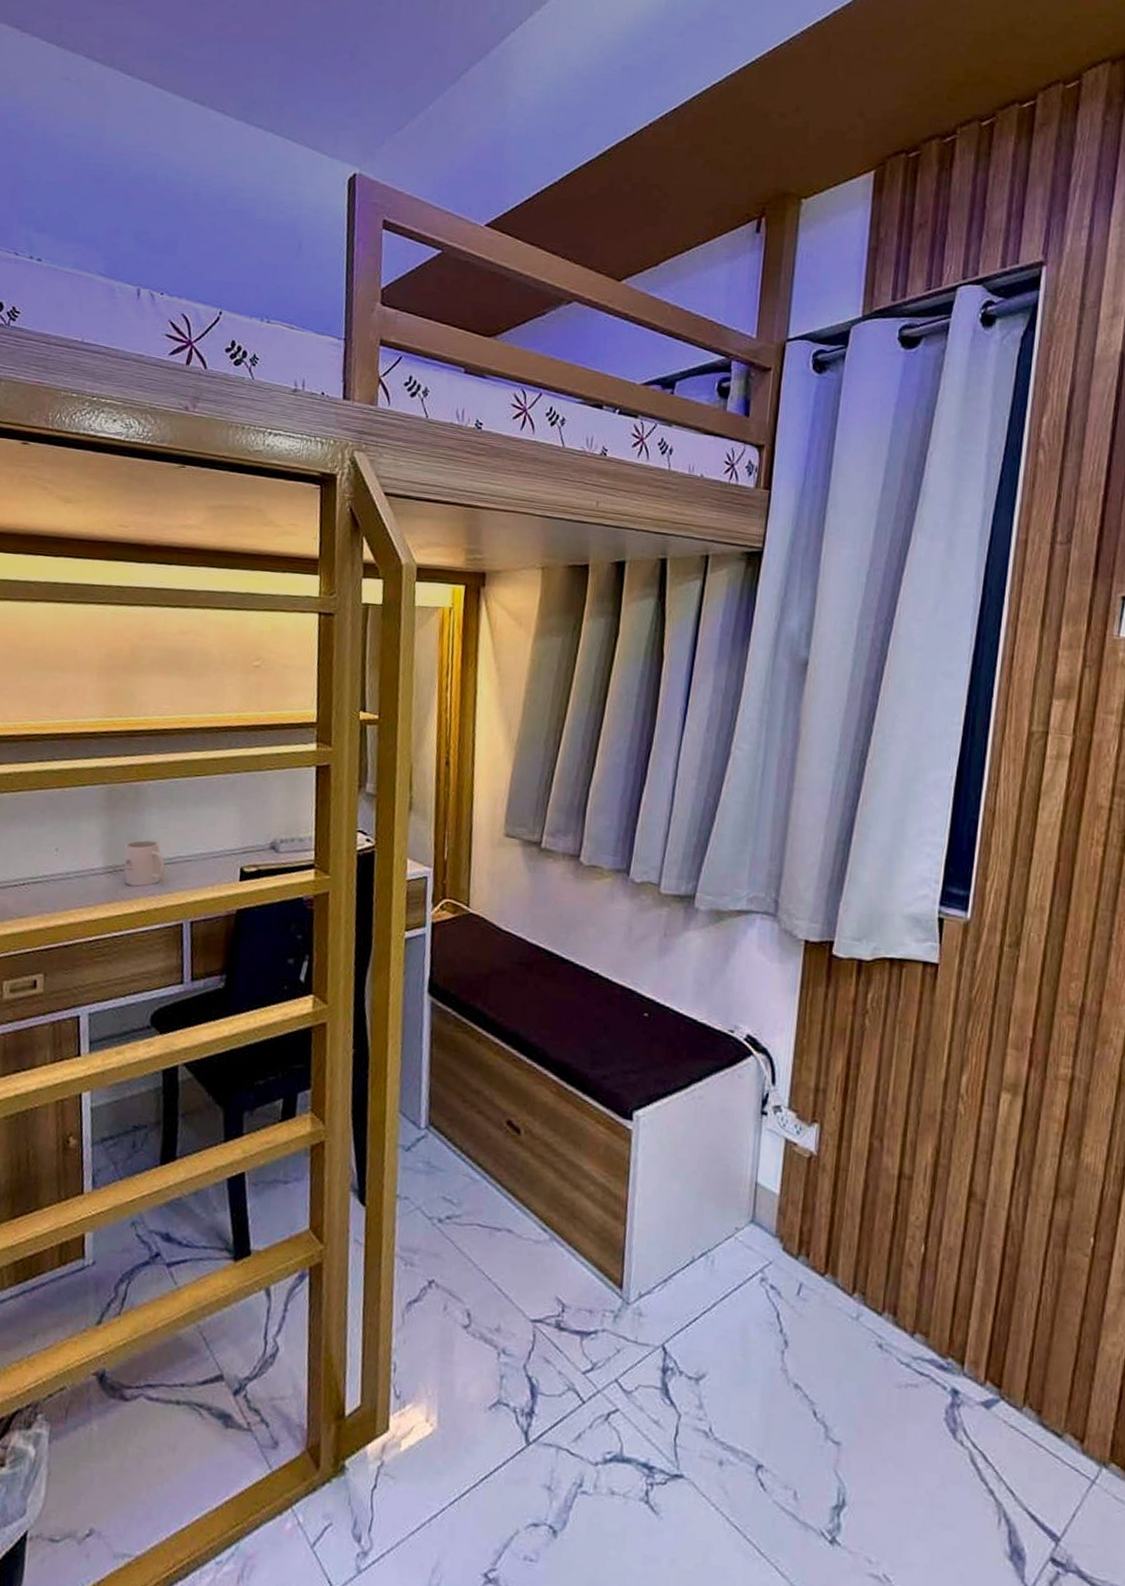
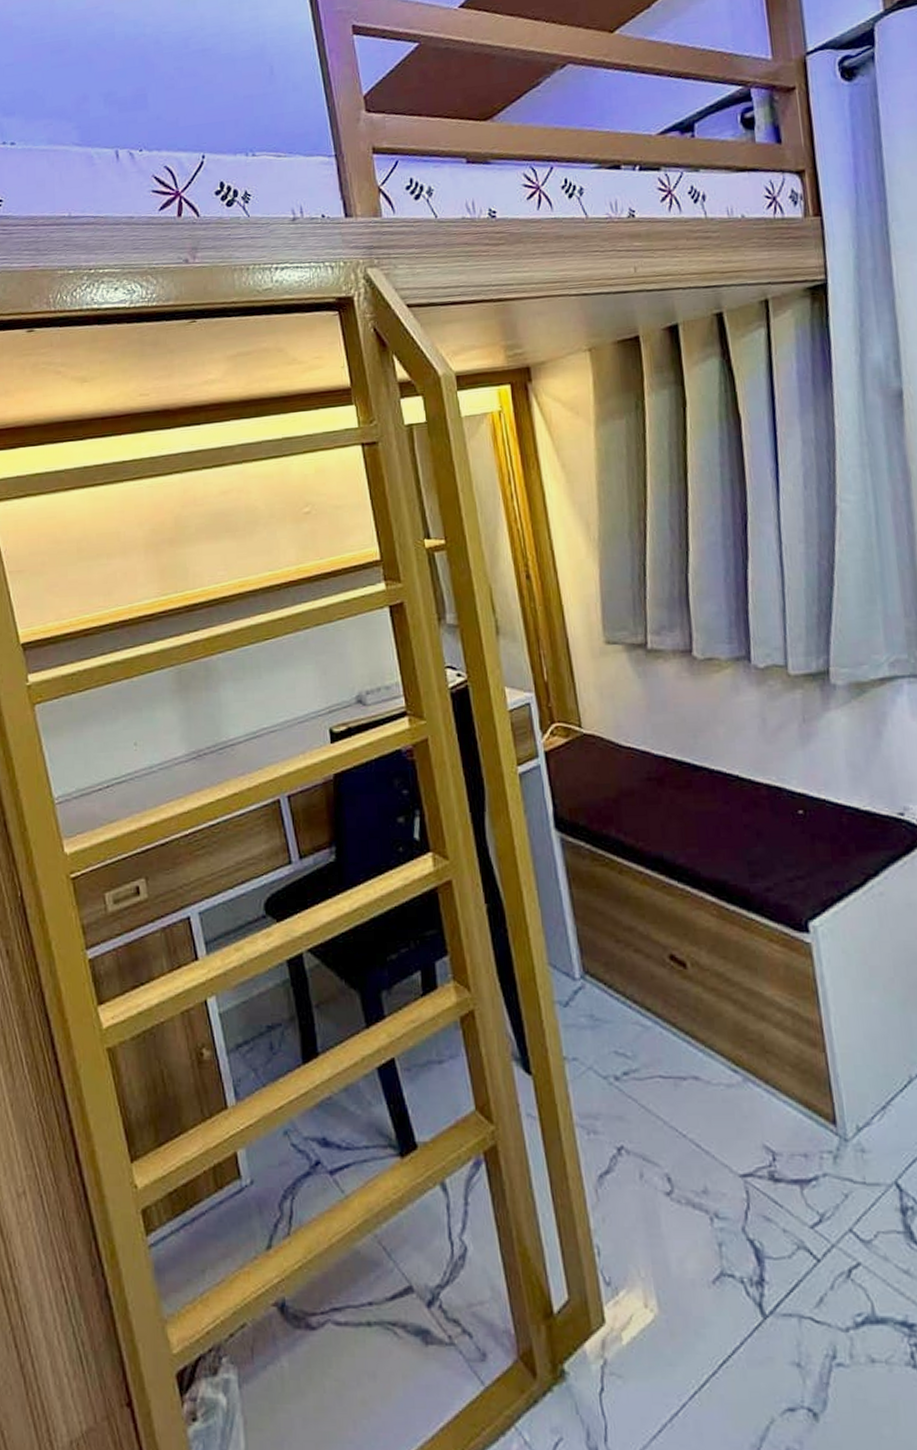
mug: present [123,839,165,887] -> none [204,716,251,769]

